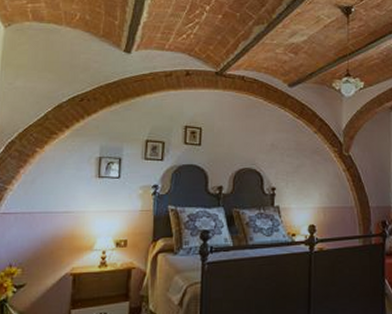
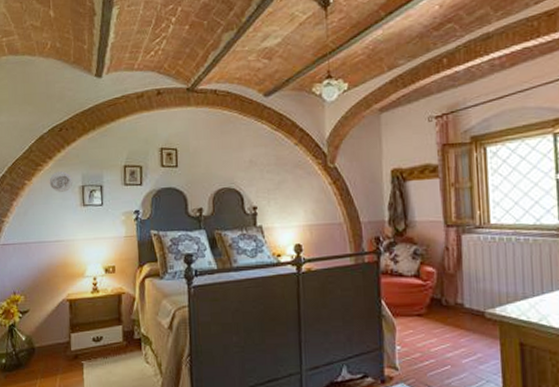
relief sculpture: none [63,141,90,162] -> present [49,171,73,192]

